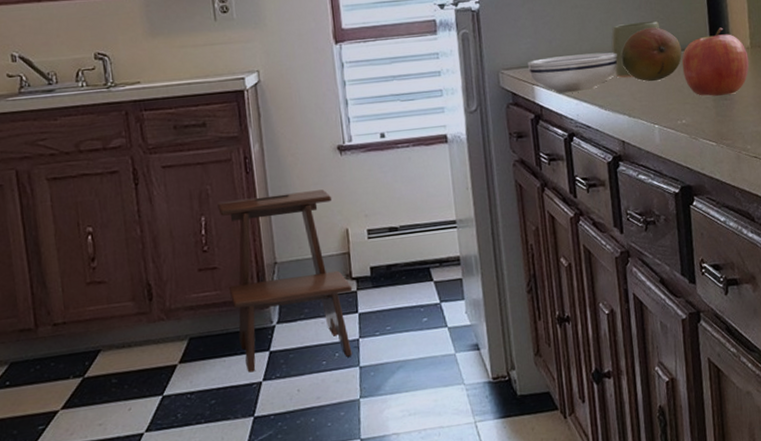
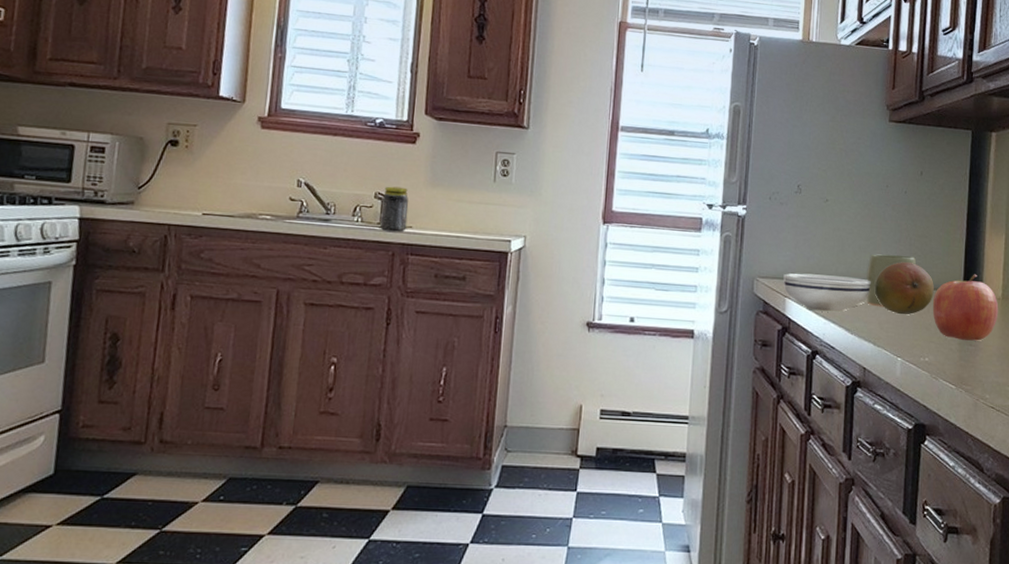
jar: none [103,43,135,92] -> present [380,186,409,233]
step stool: present [218,189,353,373] -> none [454,356,576,535]

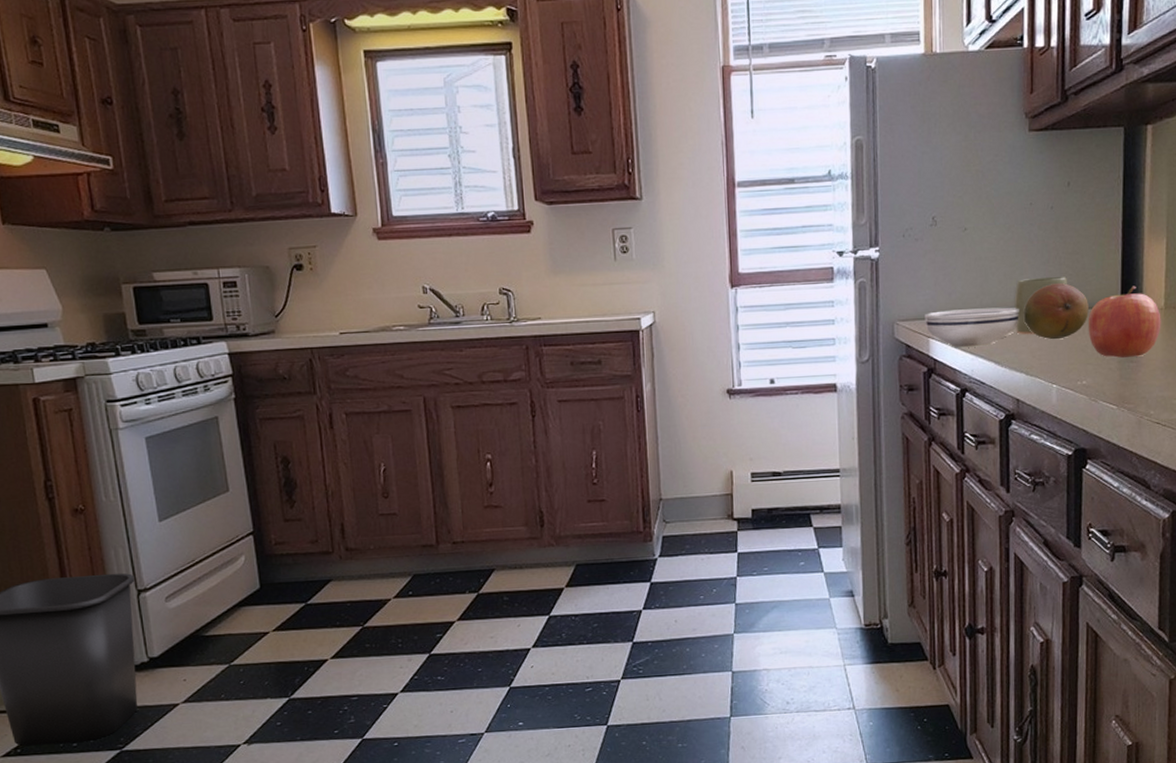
jar: present [380,186,409,233] -> none [507,279,536,327]

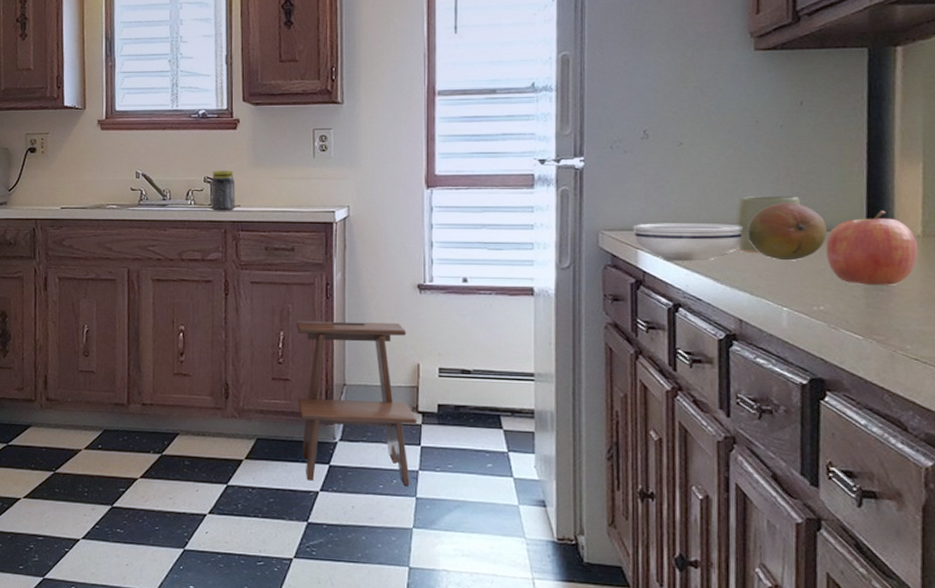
jar: none [507,279,536,327] -> present [210,170,236,212]
step stool: none [609,431,733,601] -> present [297,320,418,486]

